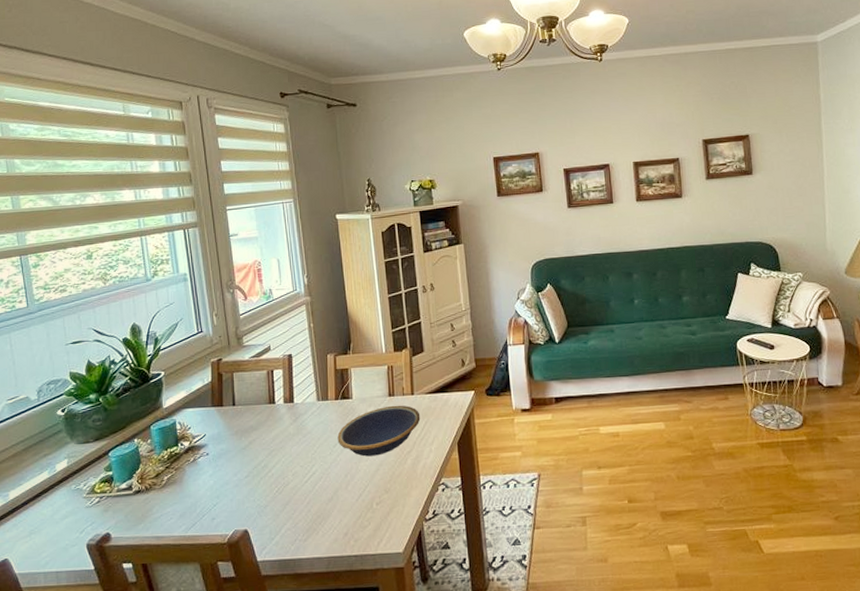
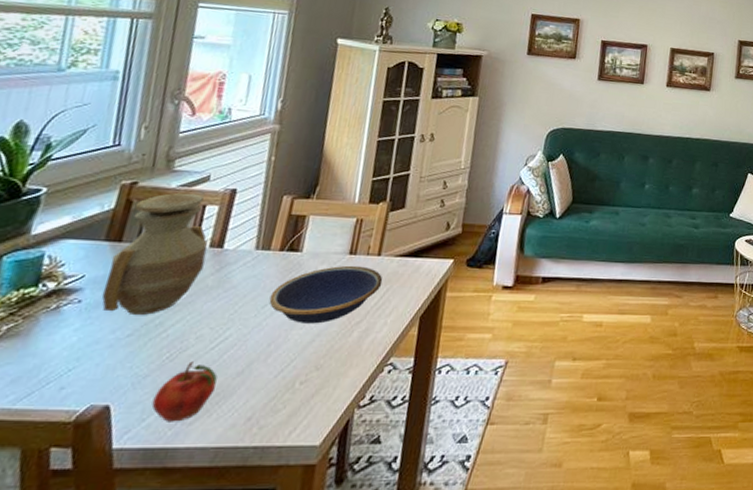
vase: none [220,362,284,462] -> present [102,193,208,316]
fruit: none [275,493,315,540] -> present [151,361,217,422]

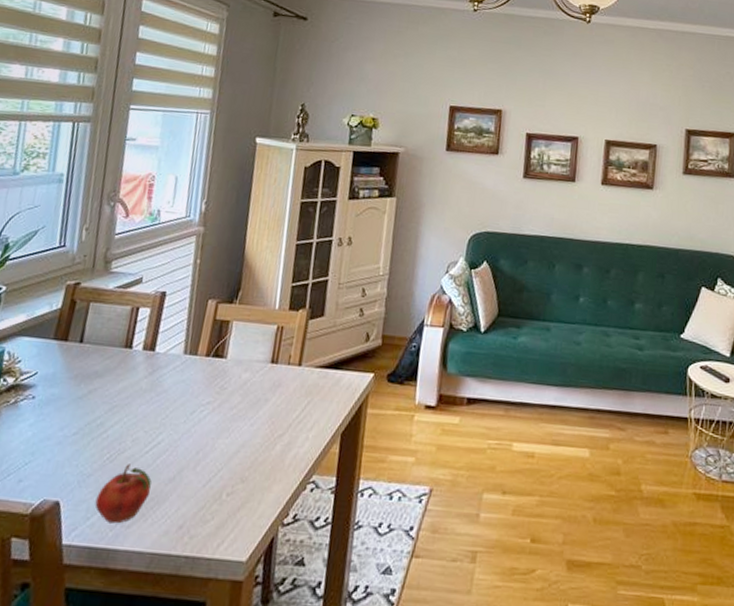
vase: present [102,193,208,316] -> none [51,294,142,415]
bowl: present [269,265,383,324] -> none [197,374,304,434]

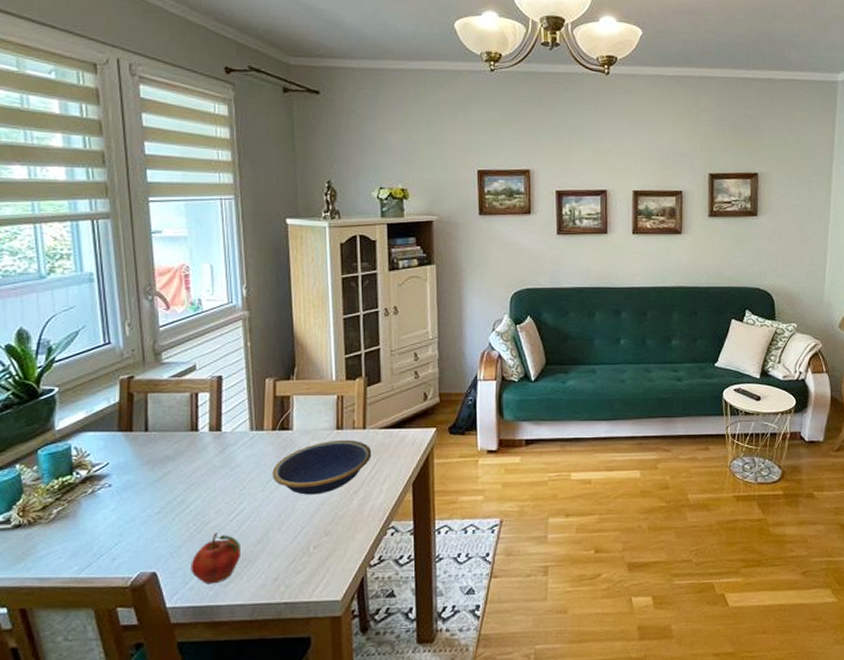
bowl: none [197,374,304,434] -> present [272,439,372,495]

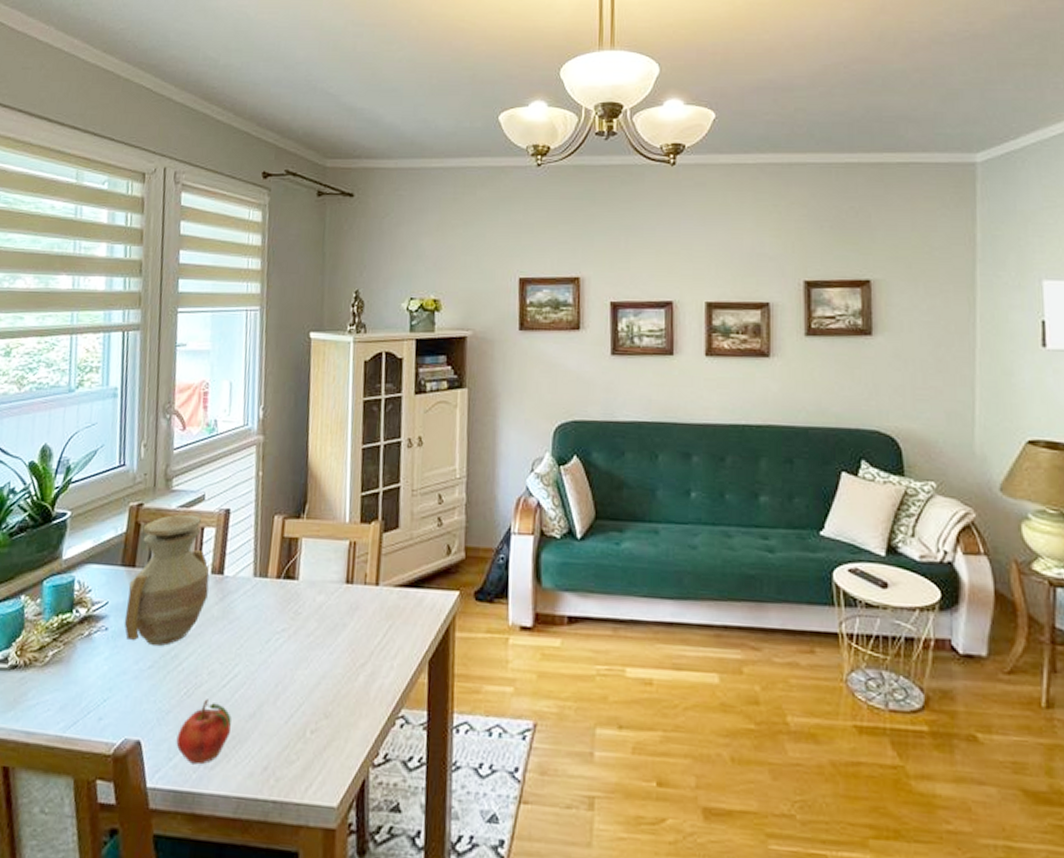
vase: none [127,383,208,496] -> present [124,514,210,647]
bowl: present [272,439,372,495] -> none [272,596,384,664]

